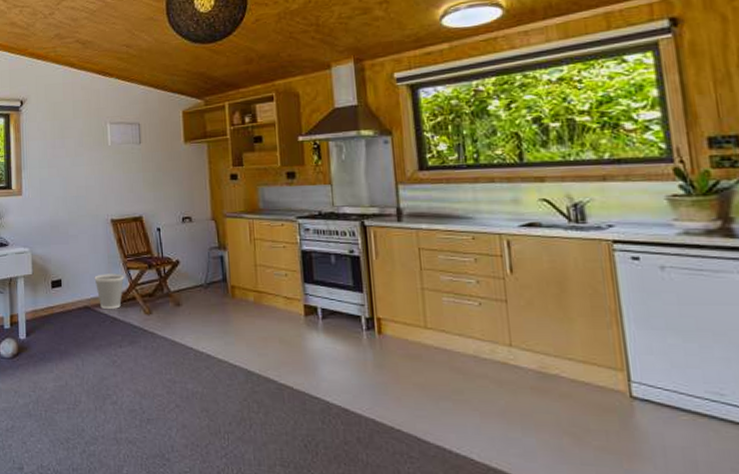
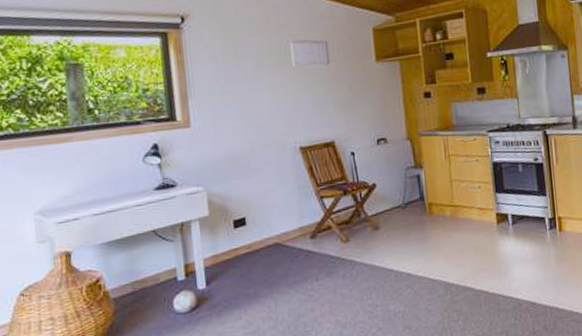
wastebasket: present [94,273,124,310] -> none [284,204,318,244]

